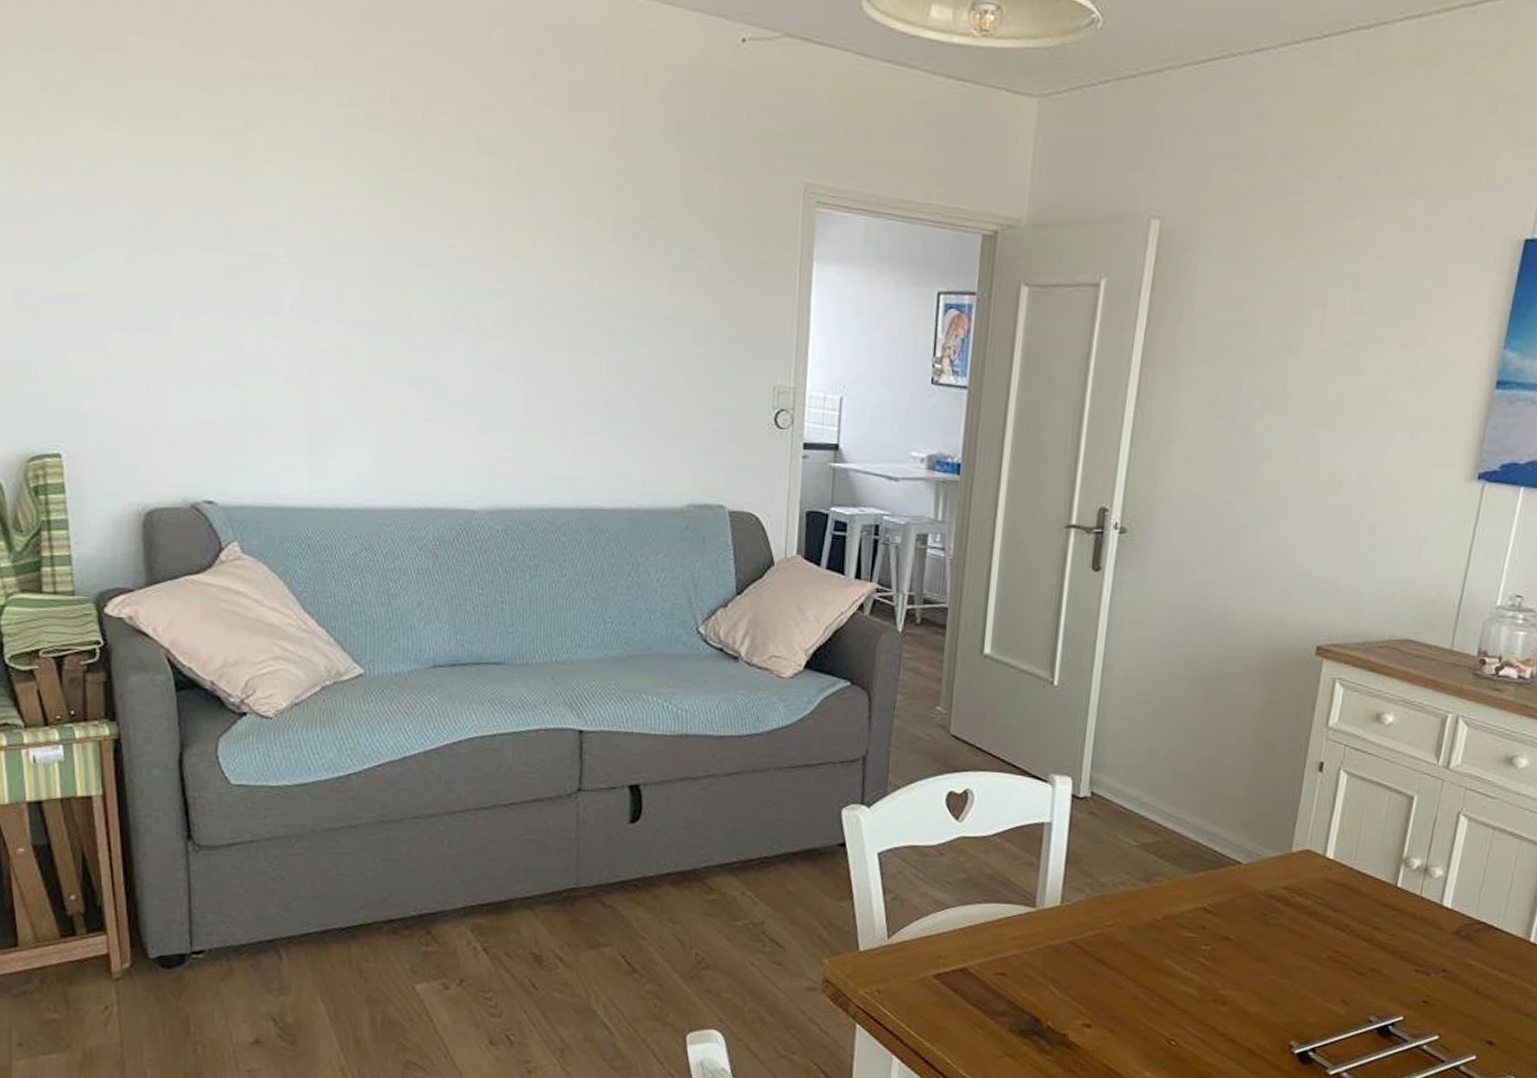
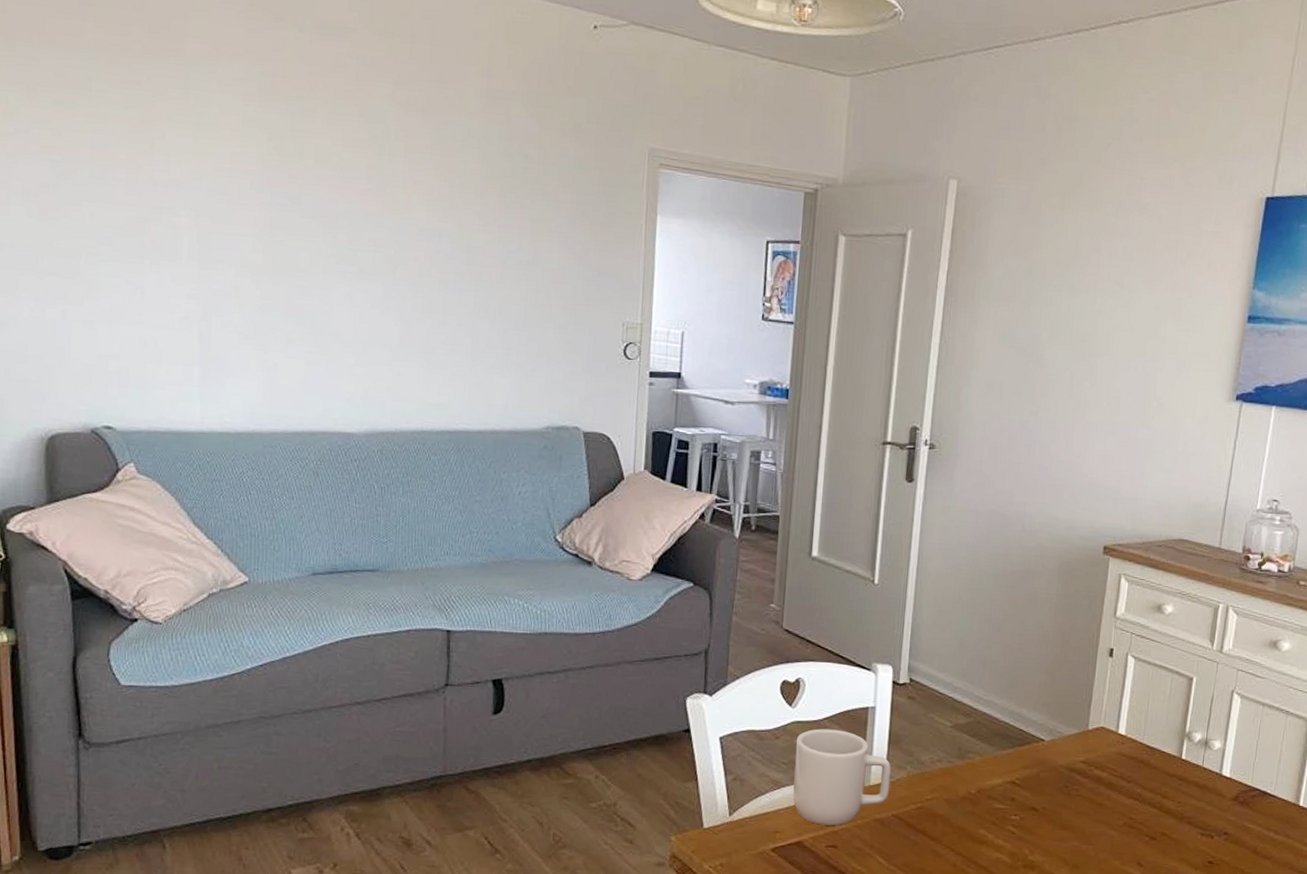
mug: none [958,845,1069,952] -> present [792,728,892,826]

